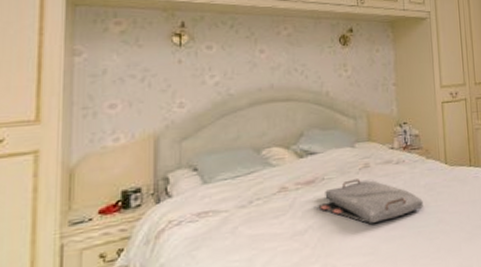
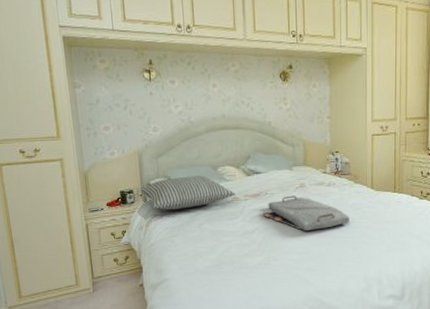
pillow: none [152,161,284,213] -> present [140,176,236,211]

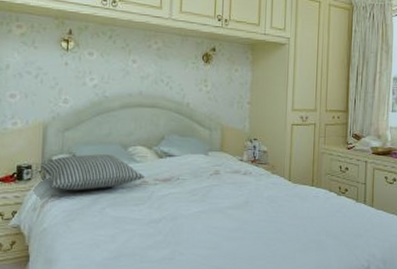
serving tray: present [261,195,349,232] -> none [171,183,265,224]

